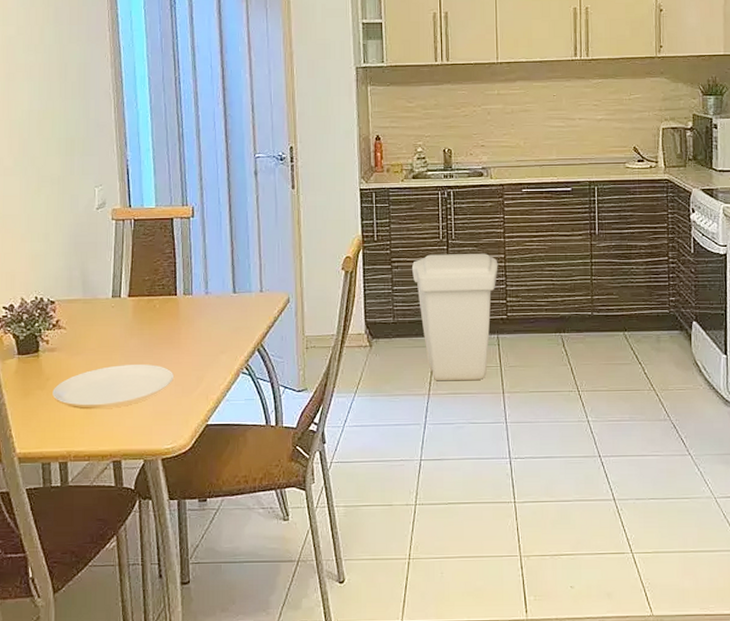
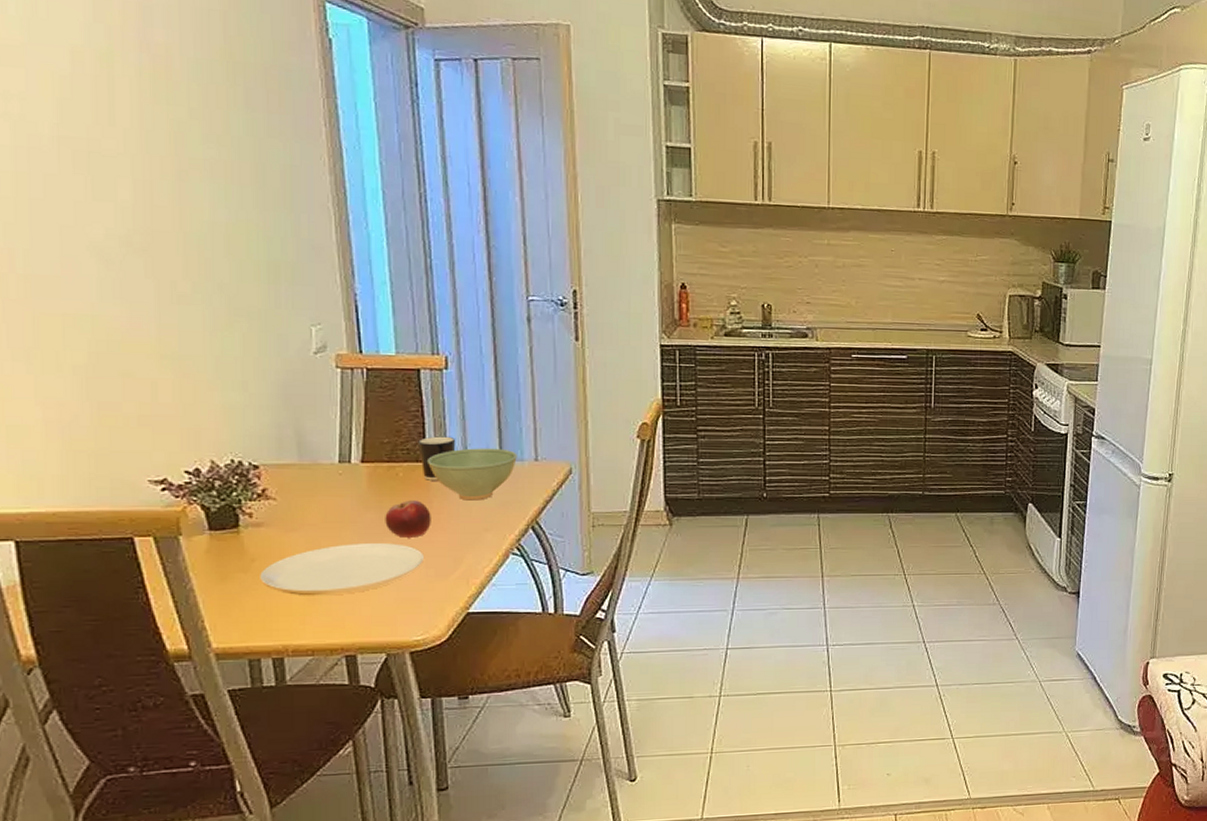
fruit: none [145,328,180,360] -> present [385,500,431,538]
mug: none [171,273,200,311] -> present [418,436,456,480]
bowl: none [177,282,246,327] -> present [426,448,517,501]
trash can: present [411,253,498,381] -> none [721,423,822,564]

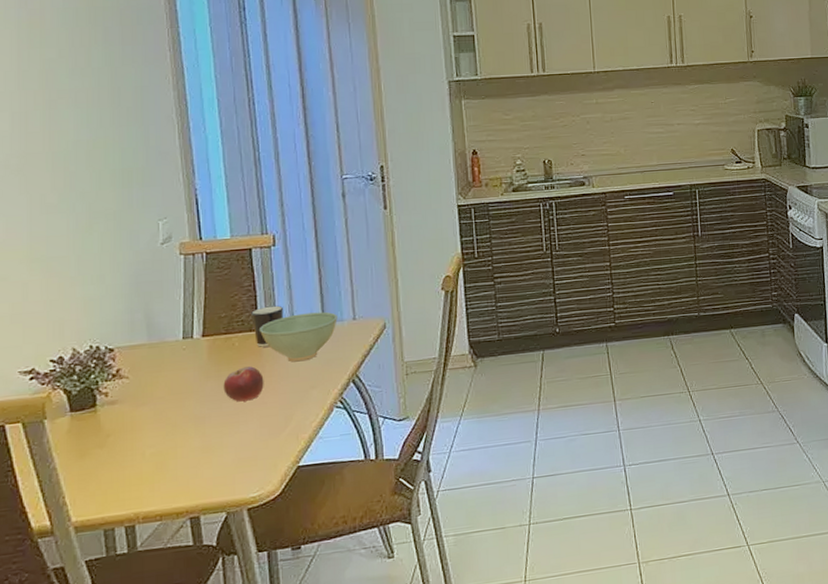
plate: present [260,543,424,596] -> none [114,408,258,465]

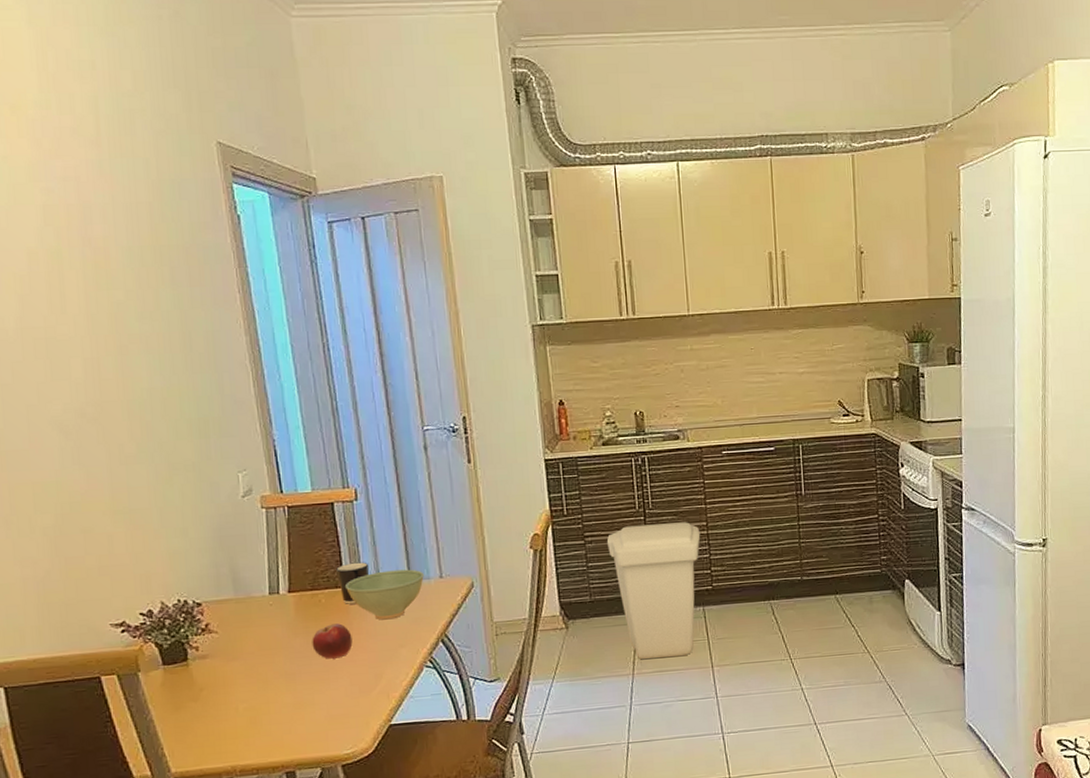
trash can: none [515,262,604,396] -> present [606,522,701,660]

